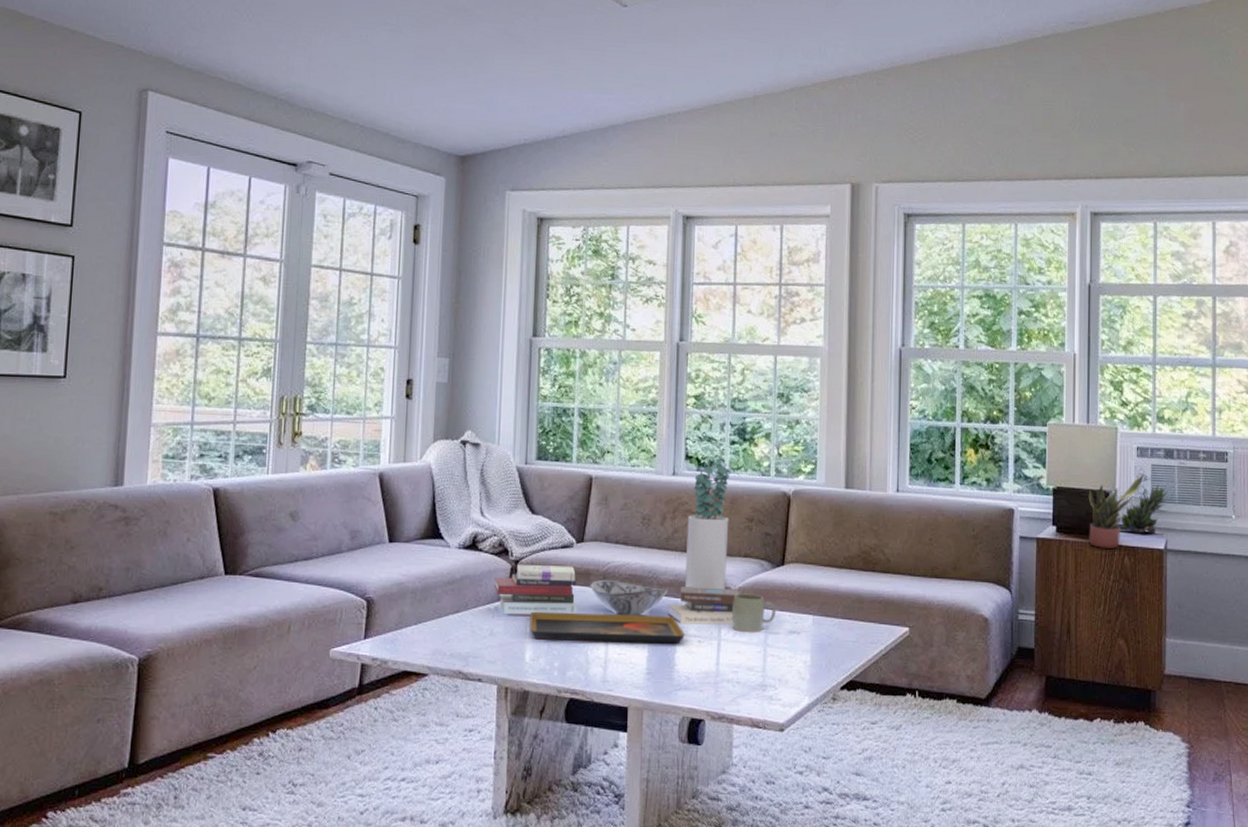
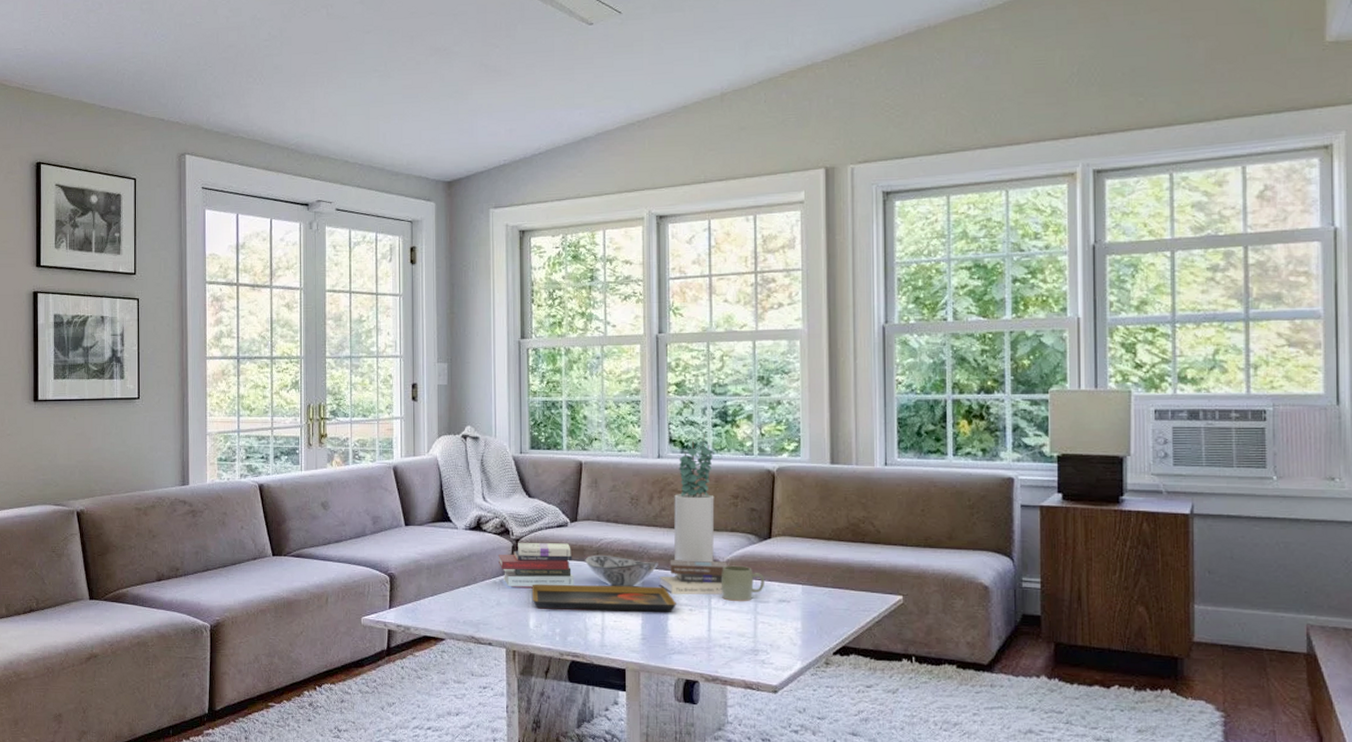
potted plant: present [1088,473,1145,549] -> none [1098,436,1165,515]
succulent plant: present [1117,484,1168,534] -> none [1133,447,1193,499]

